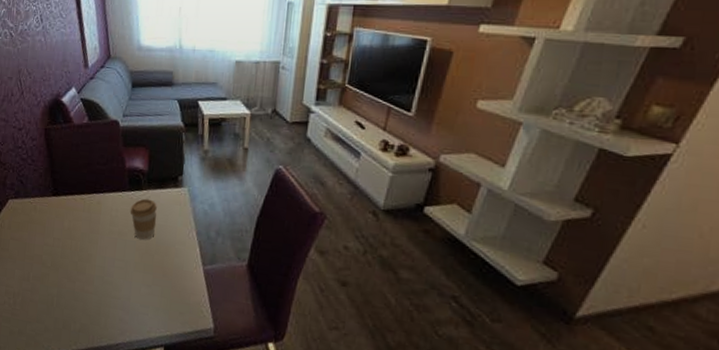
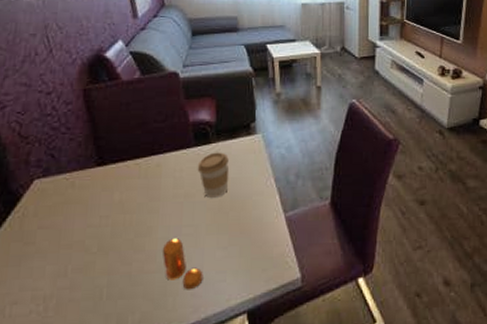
pepper shaker: none [98,268,130,316] -> present [162,238,203,290]

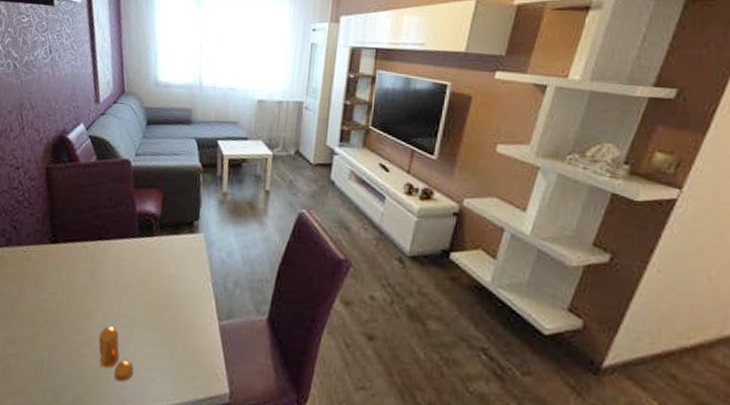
coffee cup: present [197,152,229,198] -> none [138,245,169,293]

